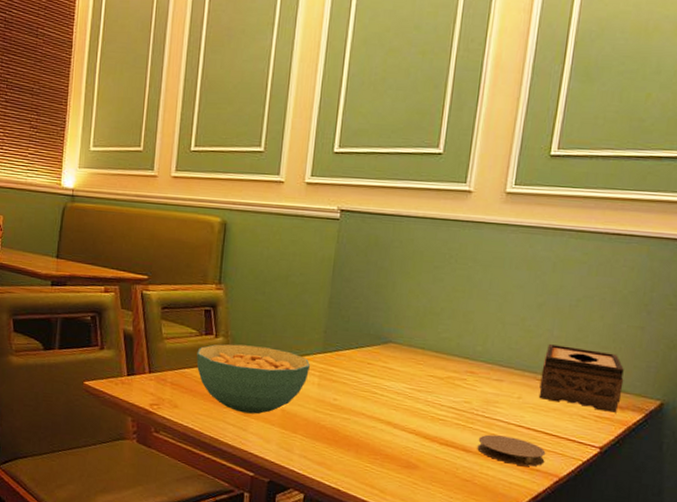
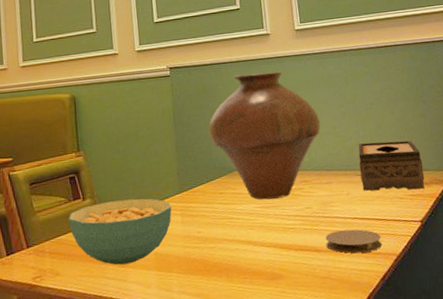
vase: none [370,233,509,385] -> present [208,71,321,200]

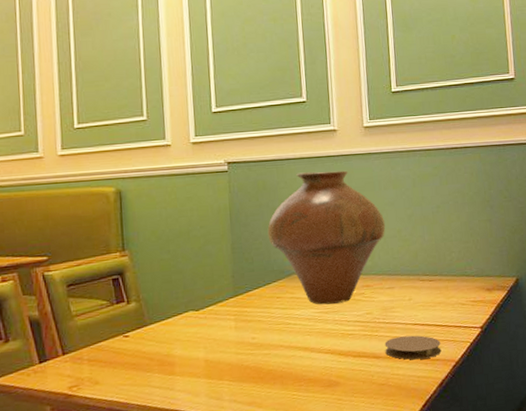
cereal bowl: present [69,198,172,265] -> none [111,302,225,373]
tissue box: present [358,140,424,191] -> none [422,245,487,297]

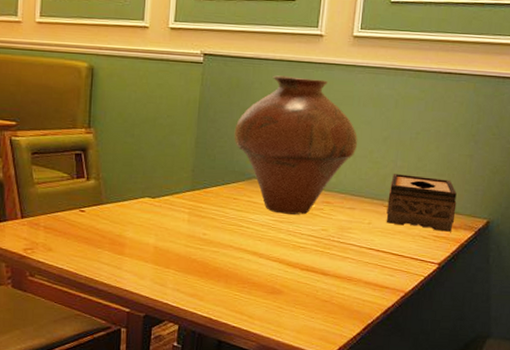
coaster: present [384,335,442,360] -> none [334,258,393,284]
tissue box: none [422,245,487,297] -> present [386,174,457,232]

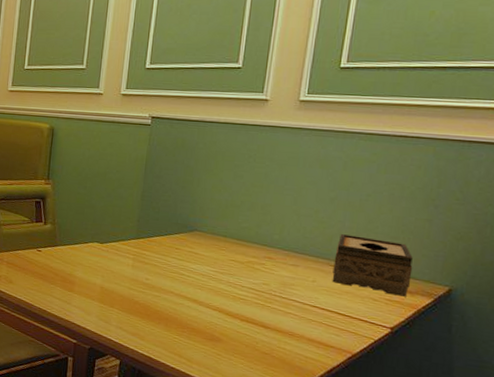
vase: present [234,75,358,215] -> none [177,136,303,268]

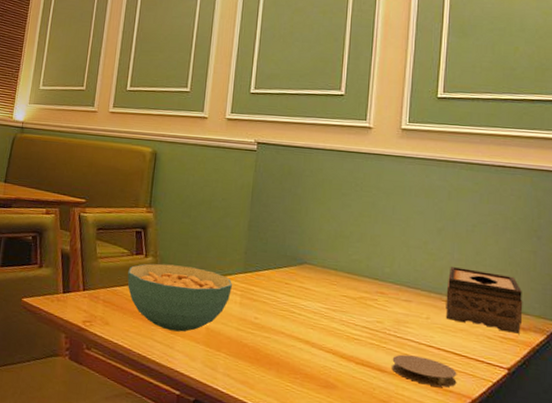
cereal bowl: none [28,230,125,290] -> present [127,263,232,332]
coaster: none [275,313,340,343] -> present [392,354,457,388]

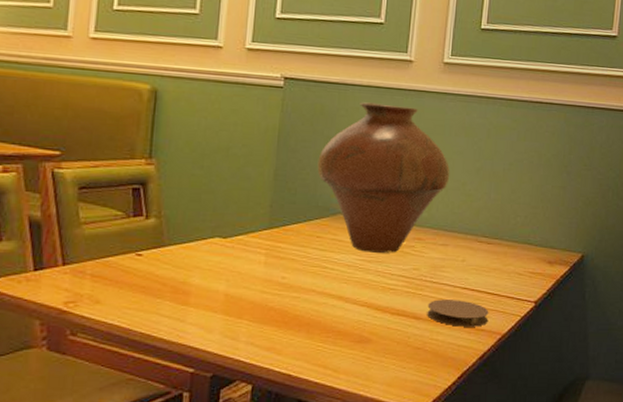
cereal bowl: present [127,263,232,332] -> none [123,225,255,302]
vase: none [285,164,411,305] -> present [317,102,450,253]
tissue box: present [445,267,523,334] -> none [480,207,552,268]

